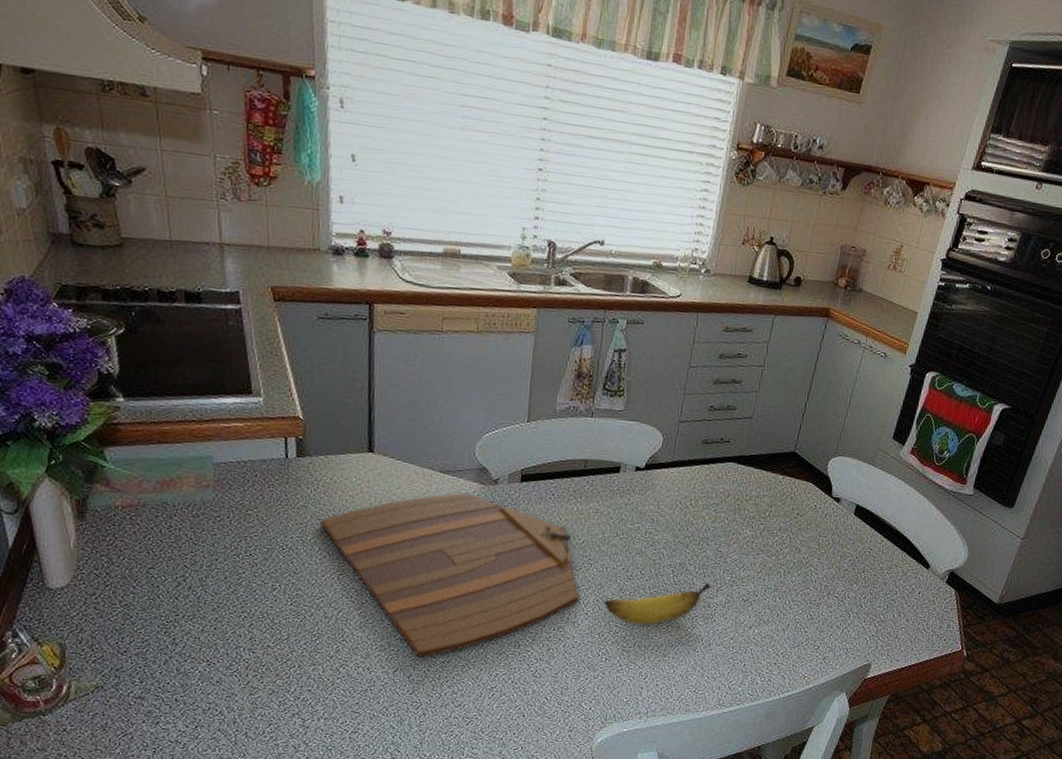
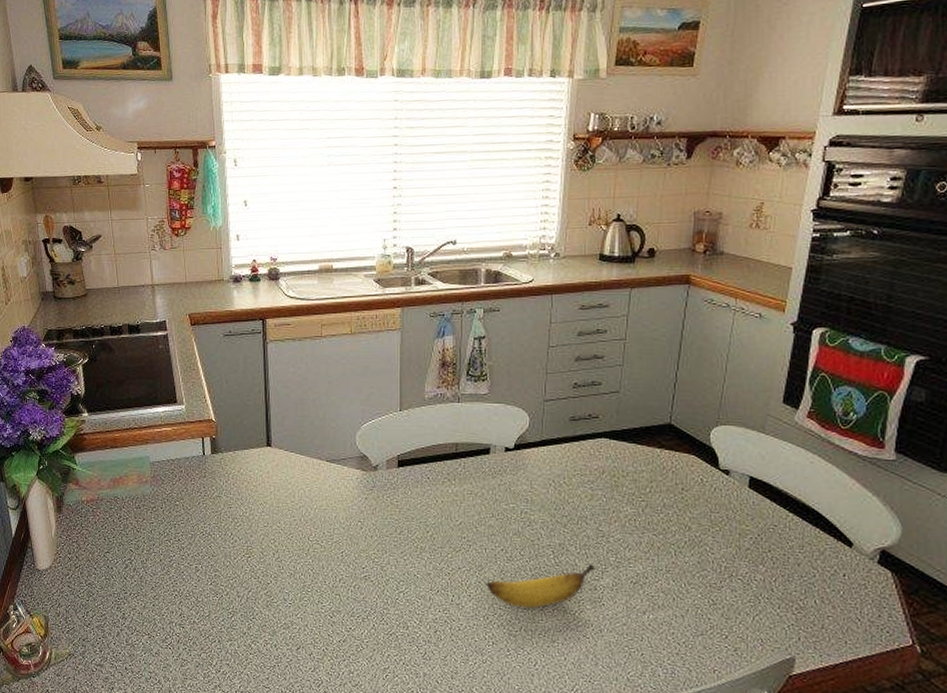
cutting board: present [320,492,580,658] -> none [231,479,461,636]

